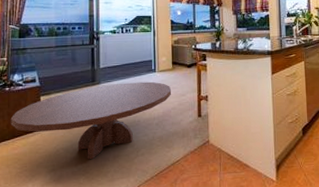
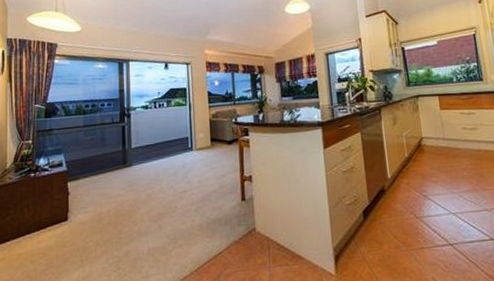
round table: present [10,81,172,160] -> none [35,161,211,254]

